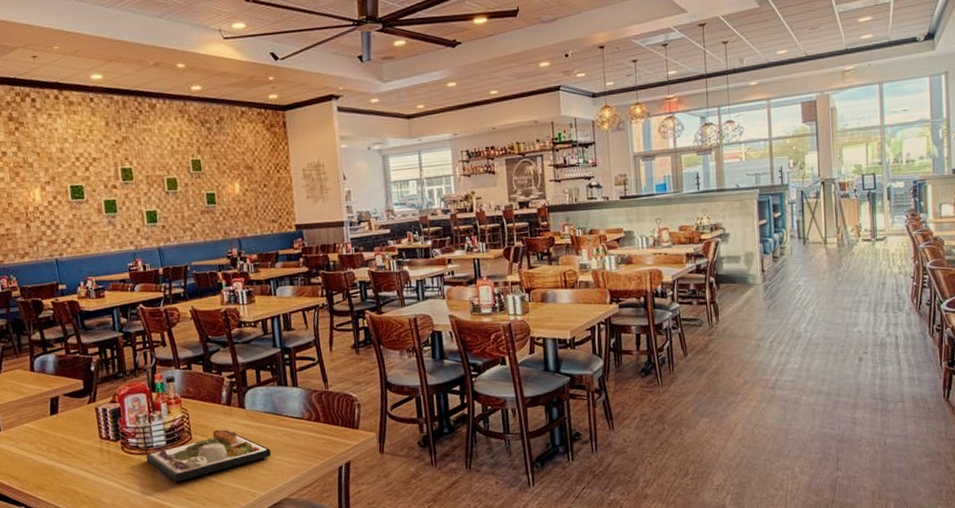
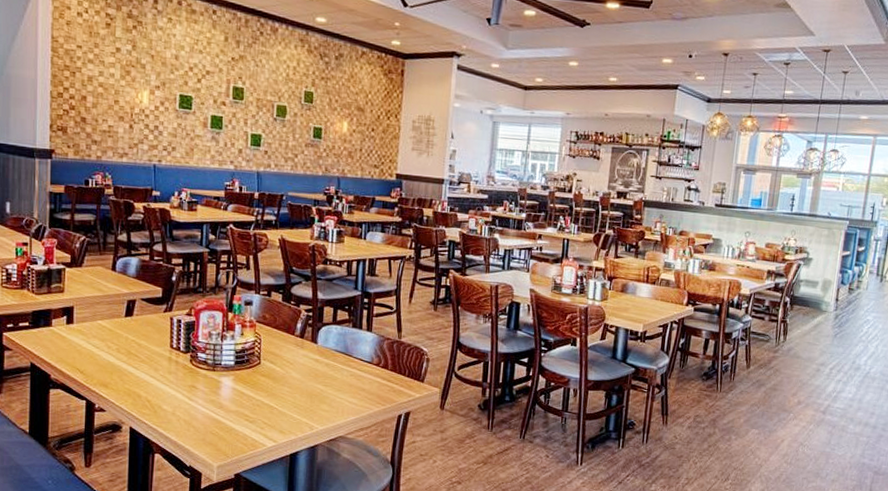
dinner plate: present [146,429,272,482] -> none [212,359,336,403]

